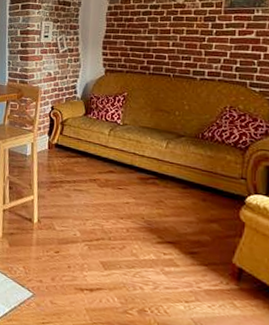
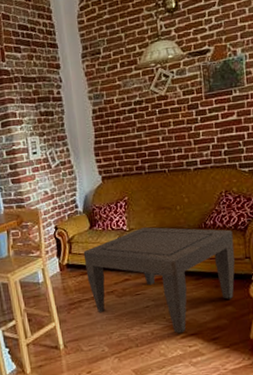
coffee table: none [72,125,231,238] -> present [83,227,235,334]

